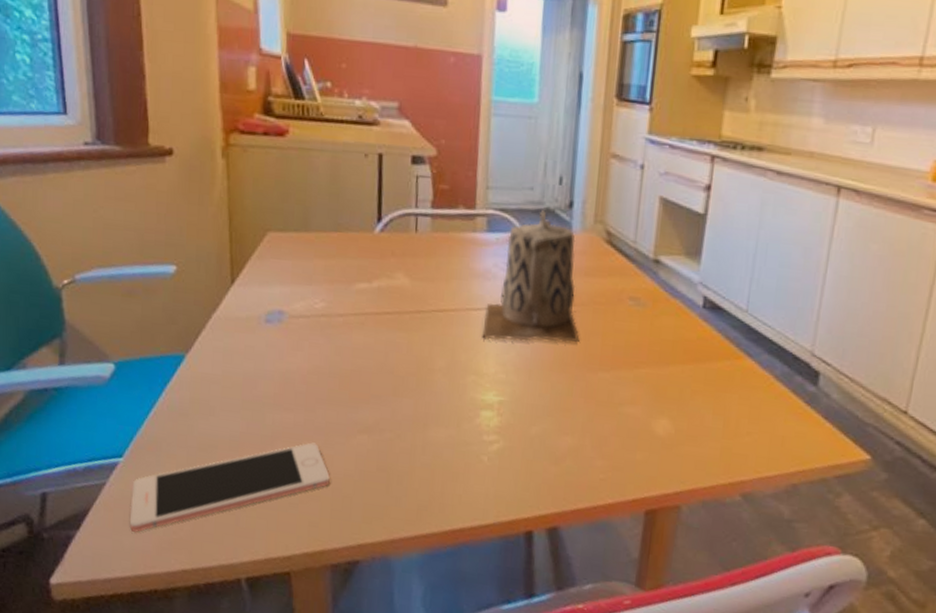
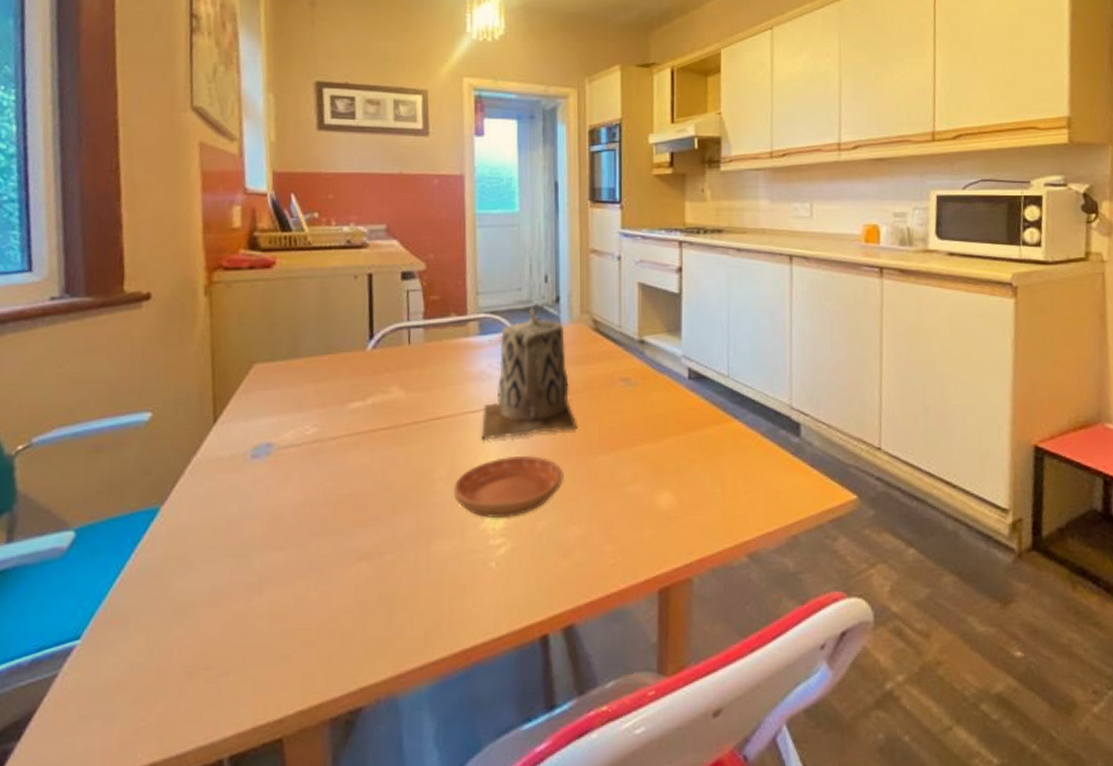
cell phone: present [129,442,331,533] -> none [85,581,328,730]
saucer: none [451,358,561,417] -> present [453,456,563,518]

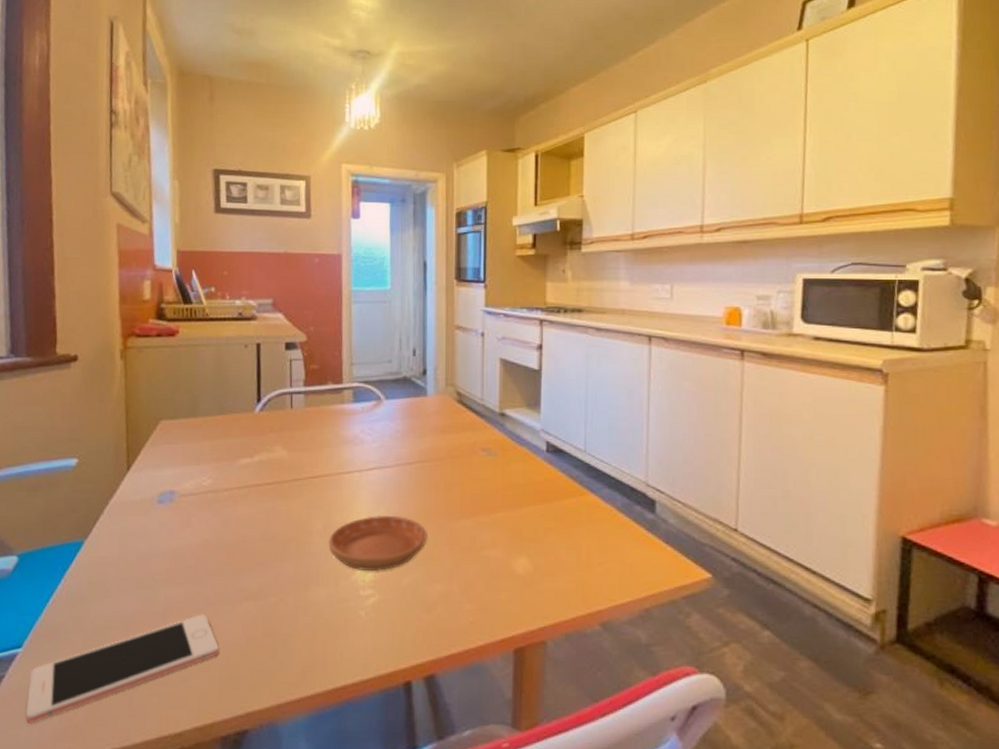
cell phone: none [85,581,328,730] -> present [25,614,220,725]
teapot: present [481,308,577,440] -> none [354,379,441,500]

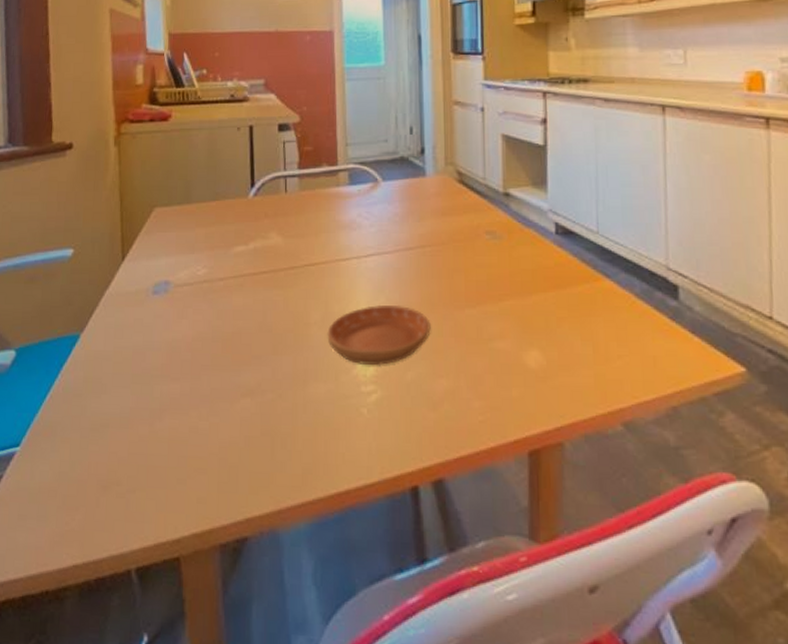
cell phone: present [25,614,220,725] -> none [23,411,217,528]

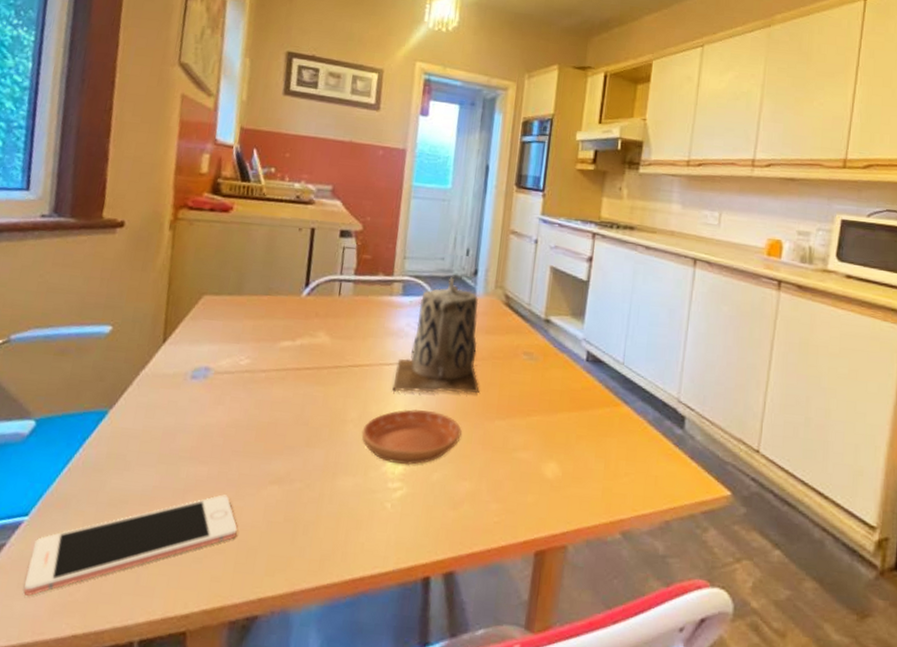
cell phone: none [23,411,217,528] -> present [23,494,238,597]
teapot: none [352,159,444,288] -> present [392,277,480,394]

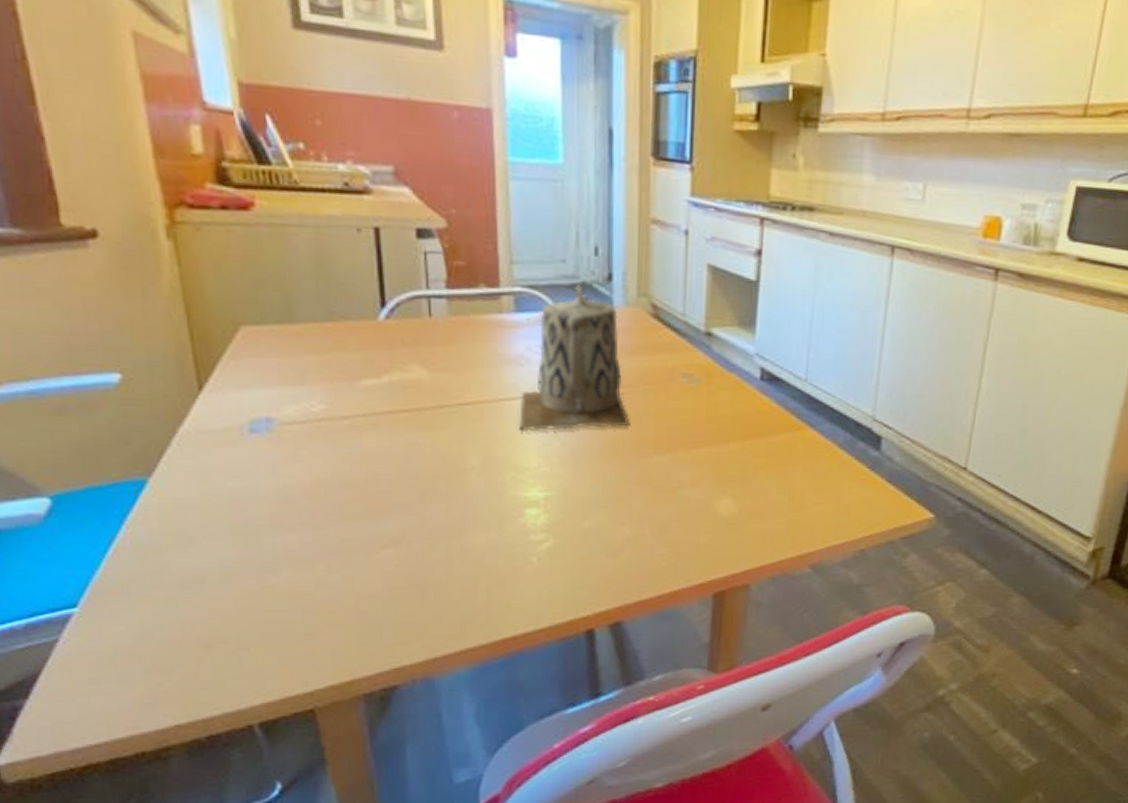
cell phone: present [23,494,238,597] -> none [95,564,354,692]
saucer: present [361,409,462,465] -> none [488,451,613,513]

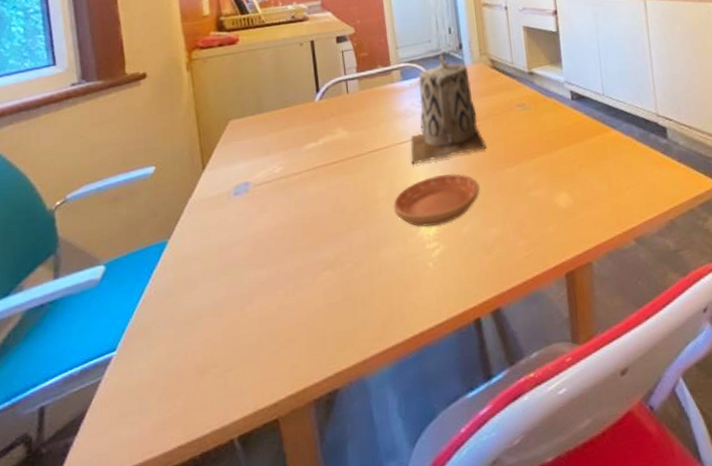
saucer: none [488,451,613,513] -> present [393,174,480,227]

